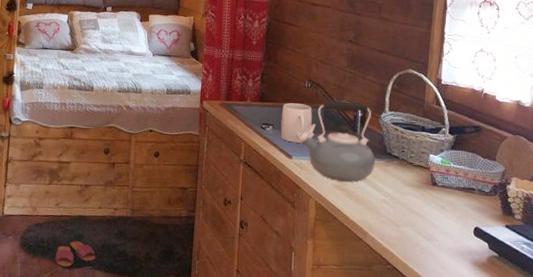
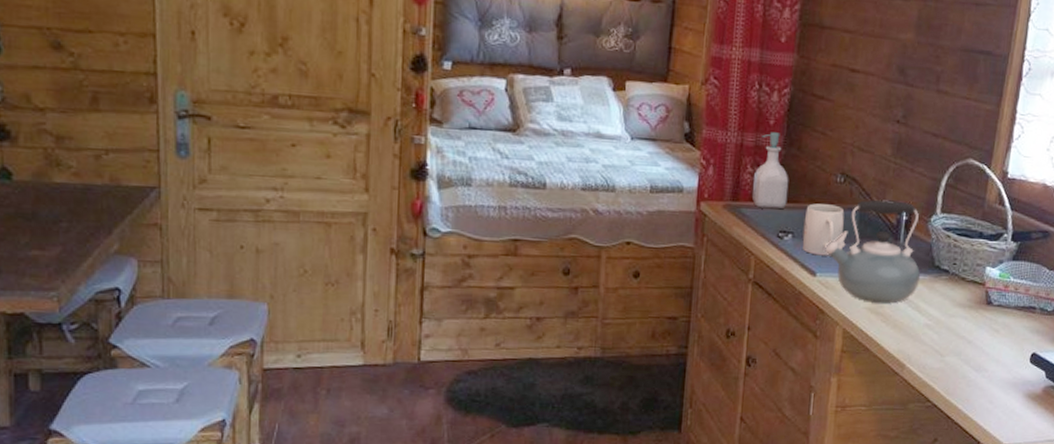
slippers: present [55,241,96,267] -> none [496,391,554,425]
soap bottle: none [241,50,269,107] -> present [751,132,789,210]

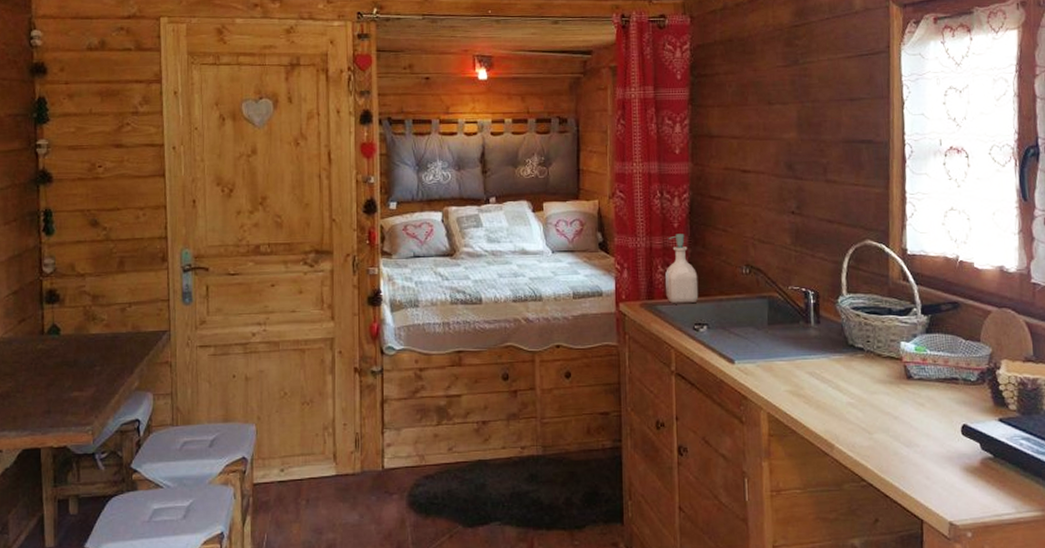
mug: present [802,203,845,256] -> none [716,295,756,344]
kettle: present [825,199,921,302] -> none [740,286,837,384]

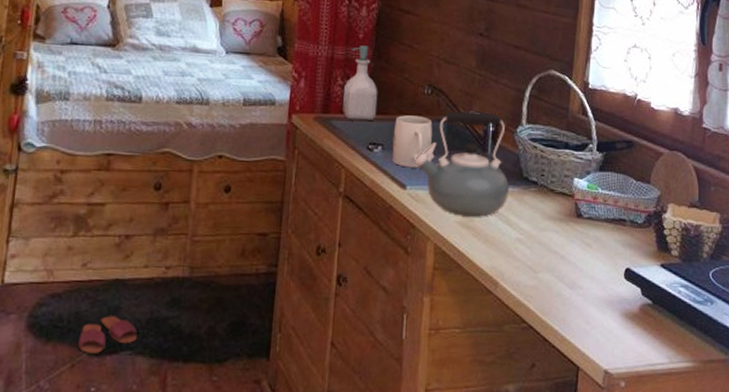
slippers: none [453,492,504,525] -> present [78,316,138,353]
mug: none [716,295,756,344] -> present [392,115,433,168]
kettle: none [740,286,837,384] -> present [414,111,510,216]

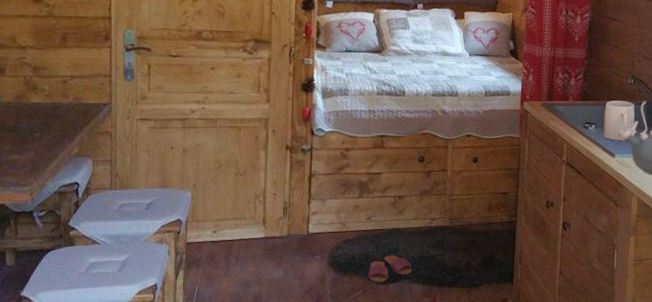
soap bottle: present [341,45,378,122] -> none [563,47,591,106]

